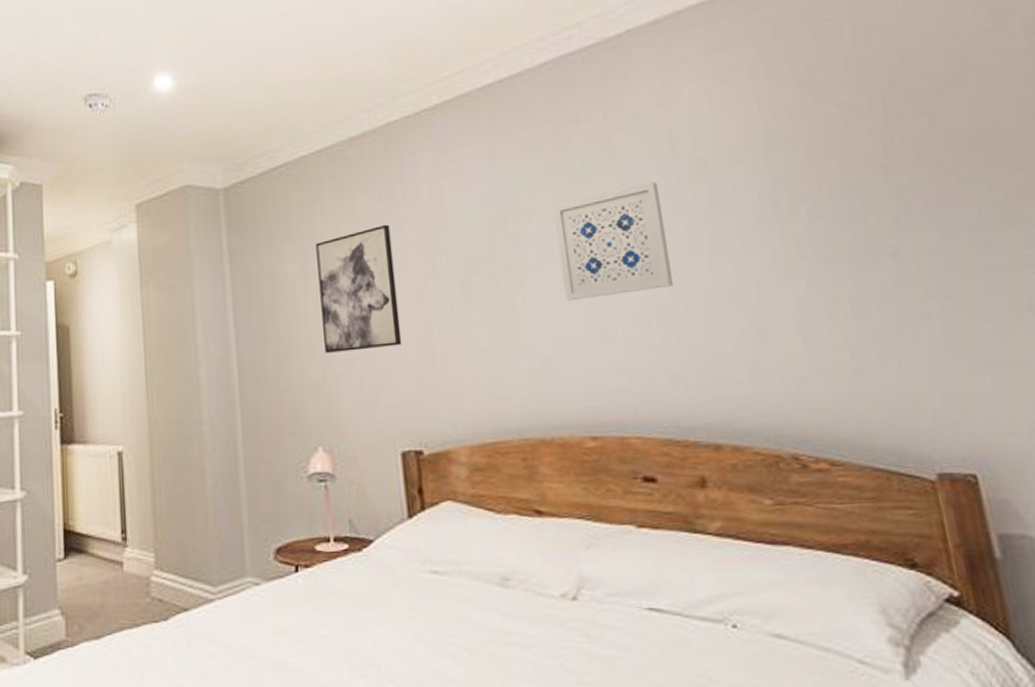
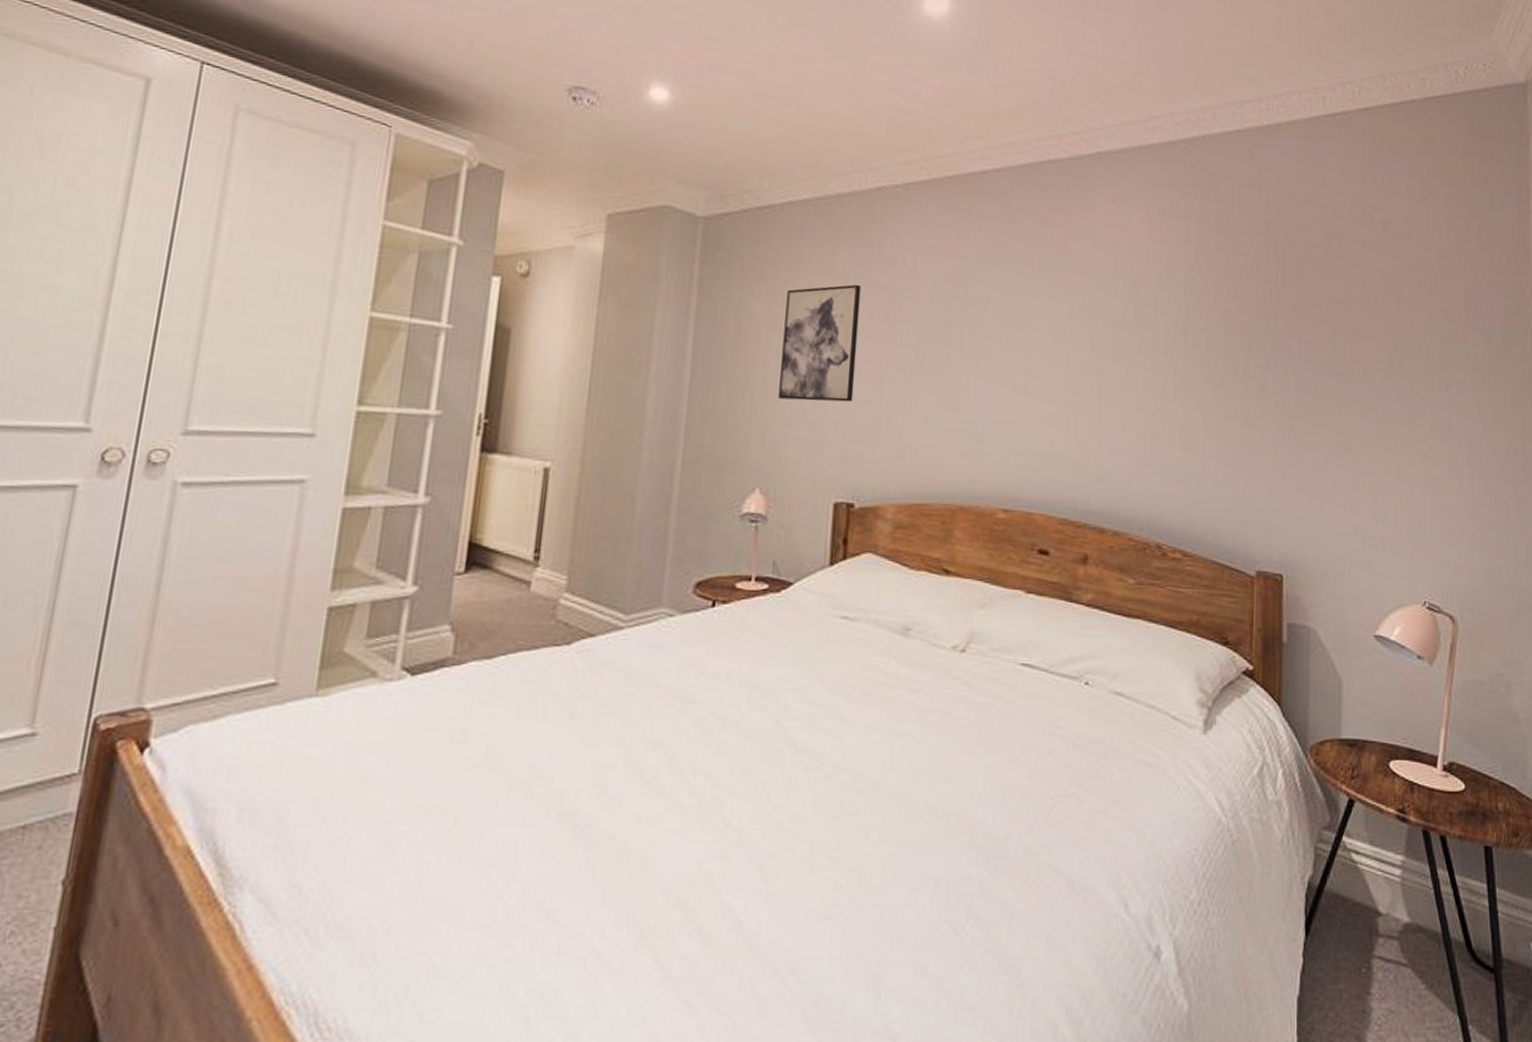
wall art: present [553,182,673,301] -> none [1005,292,1098,387]

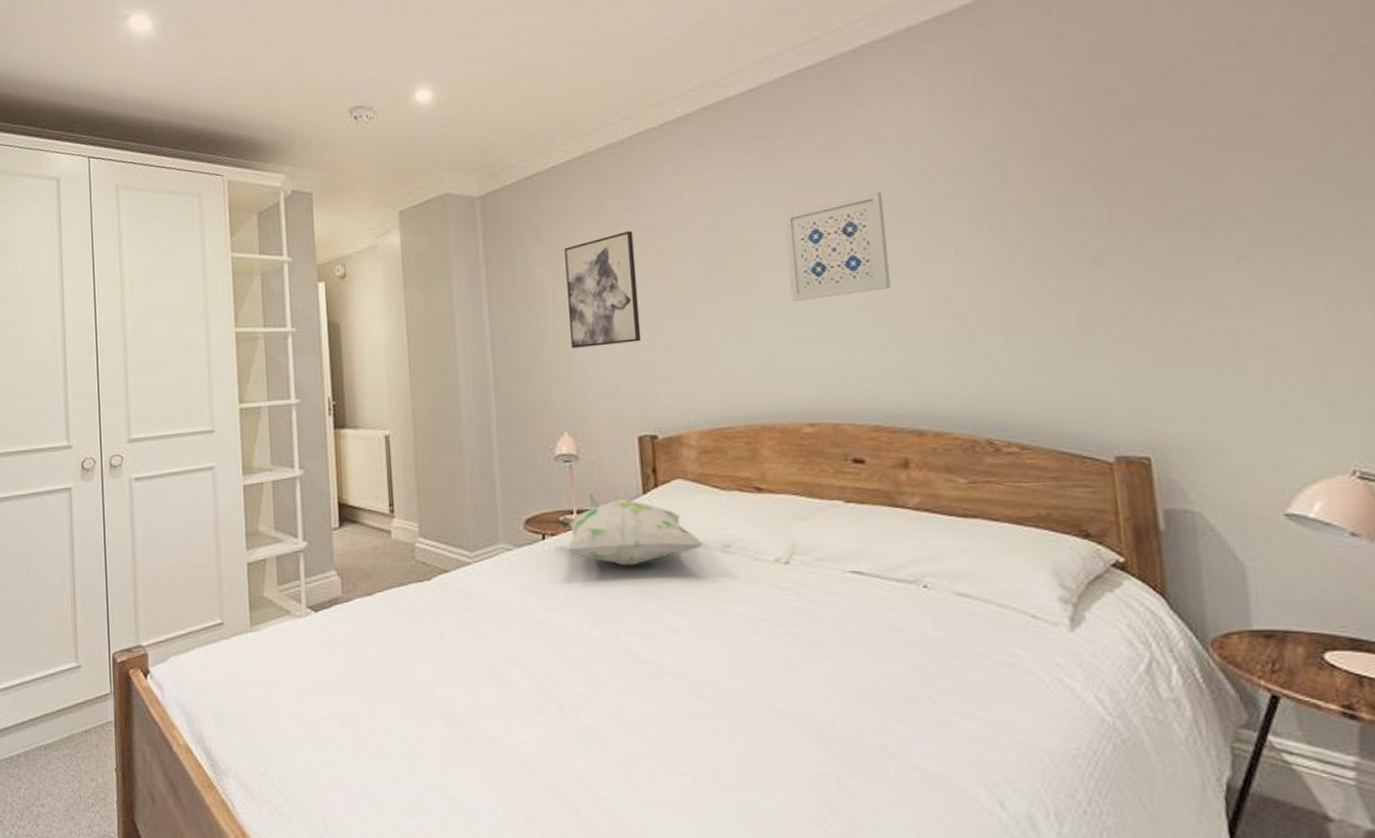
decorative pillow: none [734,569,884,644] -> present [559,499,704,566]
wall art: none [1005,292,1098,387] -> present [784,192,891,302]

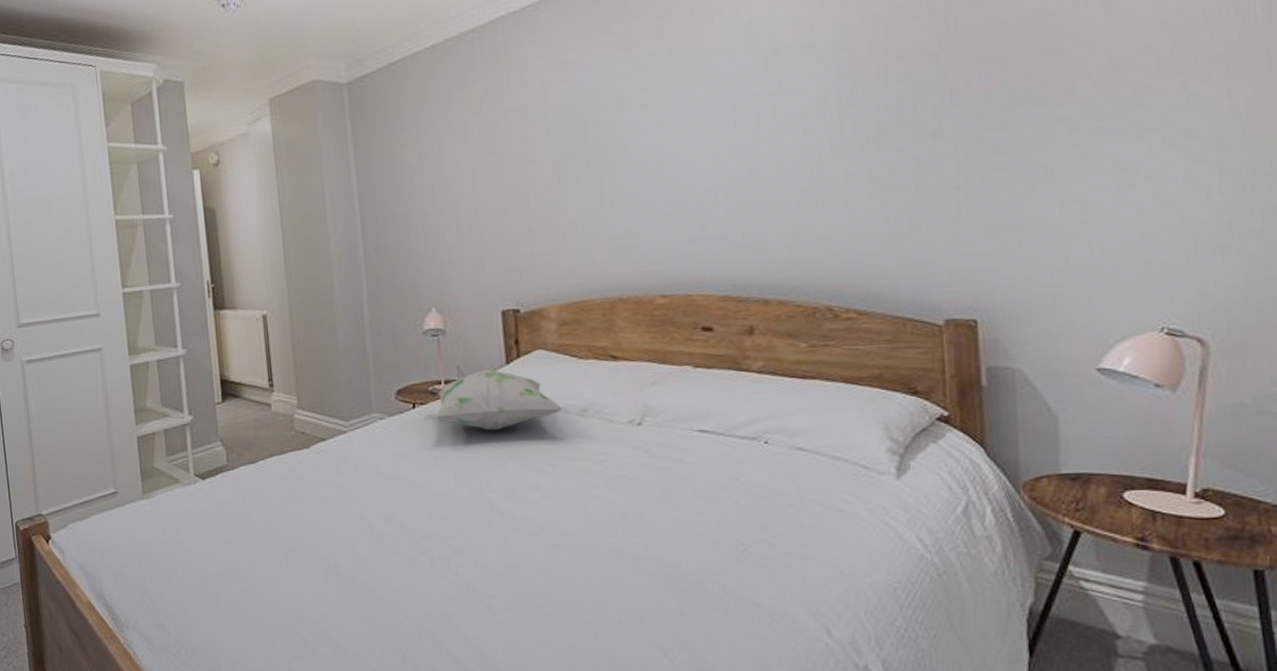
wall art: present [564,230,641,348] -> none [430,113,504,229]
wall art: present [784,192,891,302] -> none [641,71,741,180]

